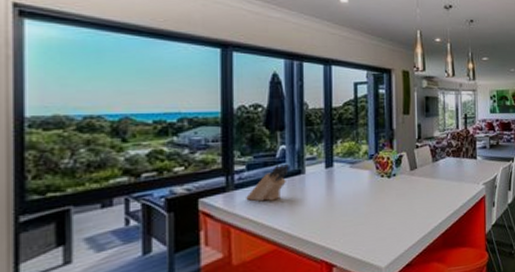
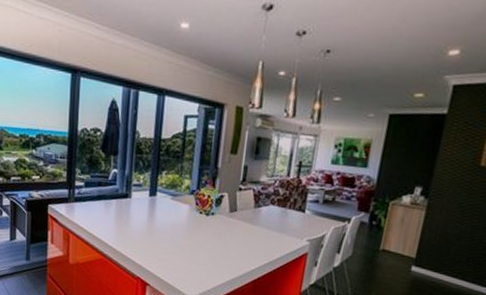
knife block: present [246,163,289,202] -> none [83,186,118,217]

